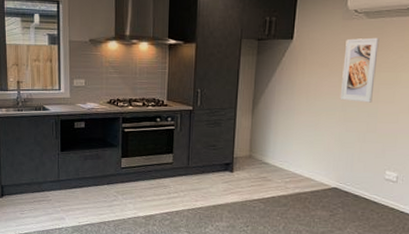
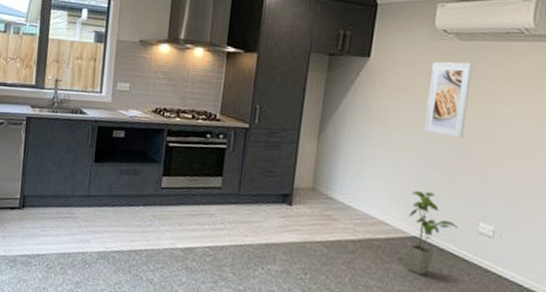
house plant: none [328,150,369,218] -> present [407,191,459,276]

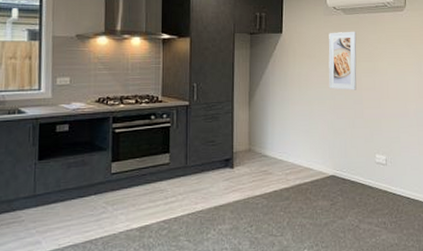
house plant: present [407,191,459,276] -> none [325,136,362,207]

